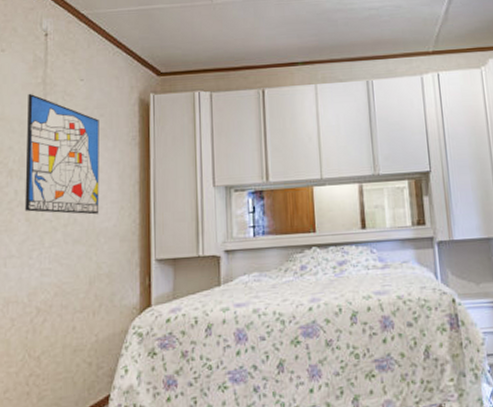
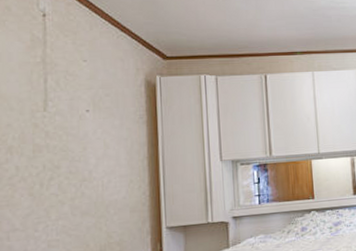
wall art: present [24,93,100,215] -> none [26,72,108,188]

